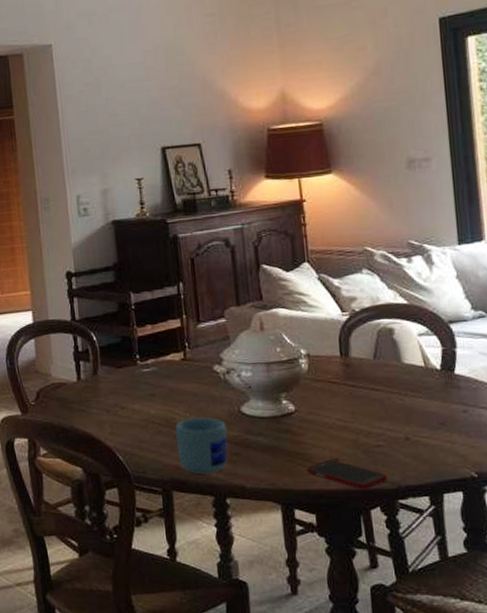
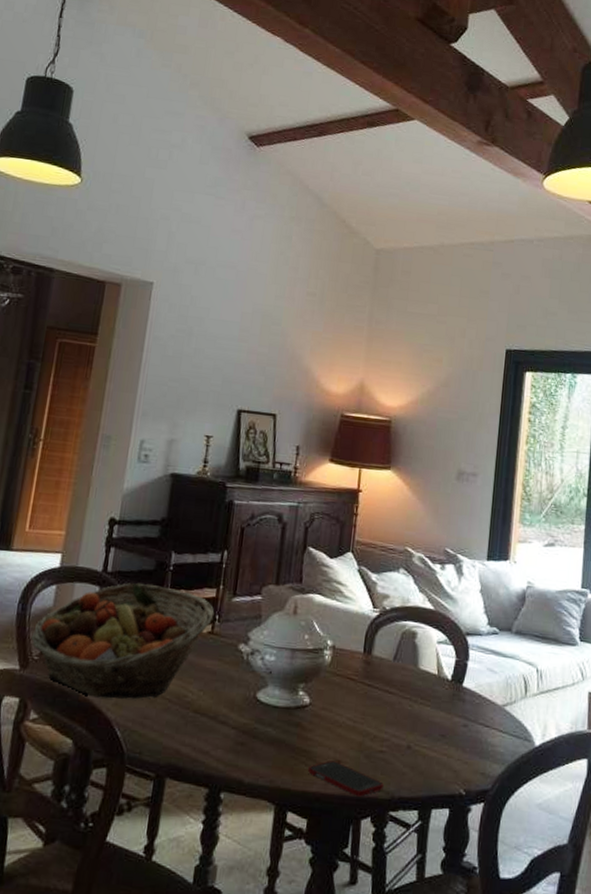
fruit basket: none [24,325,184,430] -> present [31,582,215,699]
mug: present [175,417,228,475] -> none [181,697,238,763]

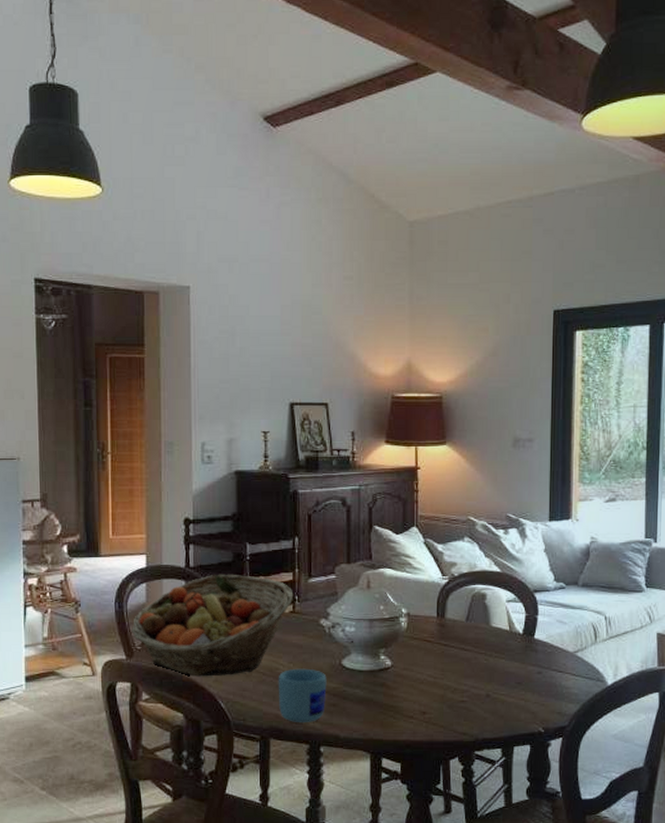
mug: none [181,697,238,763] -> present [278,668,327,723]
cell phone: present [308,760,384,797] -> none [397,713,467,741]

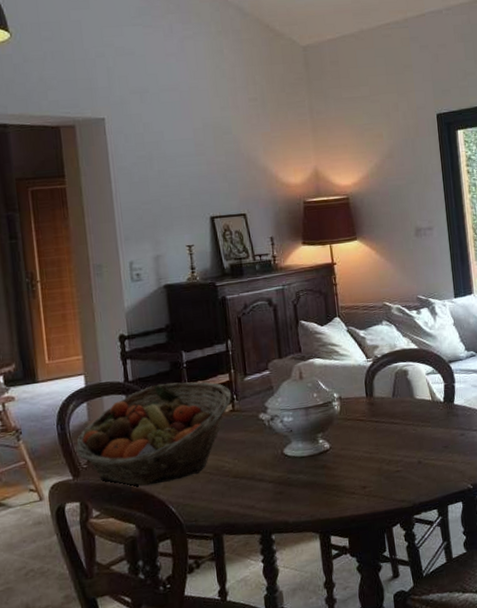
mug: present [278,668,327,723] -> none [224,462,273,516]

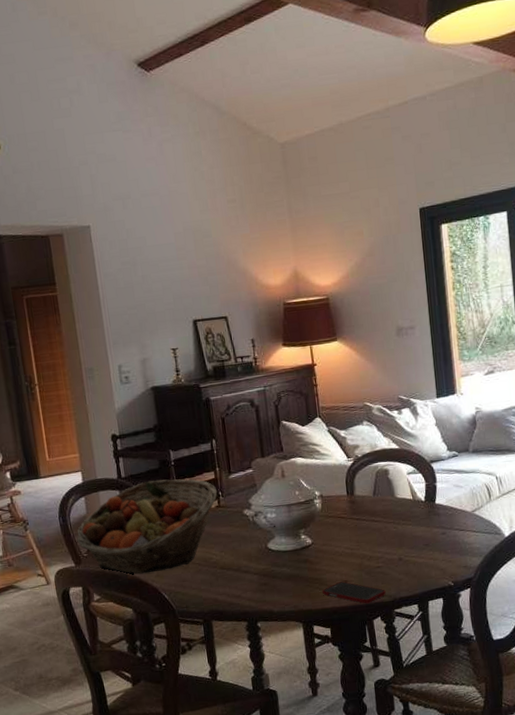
cell phone: none [340,487,405,511] -> present [322,581,386,604]

